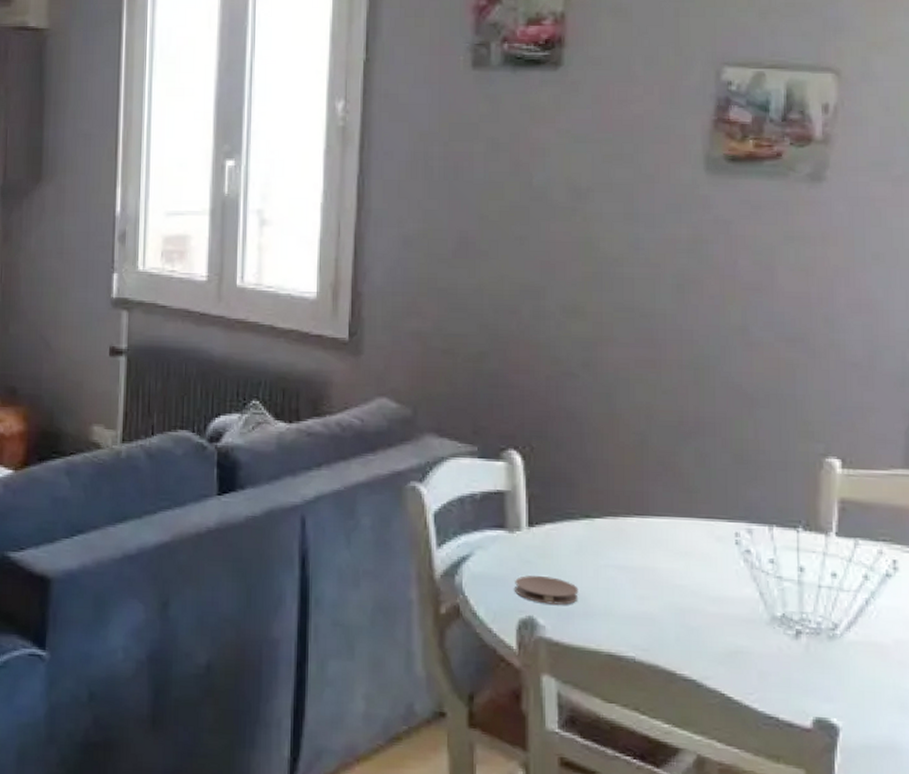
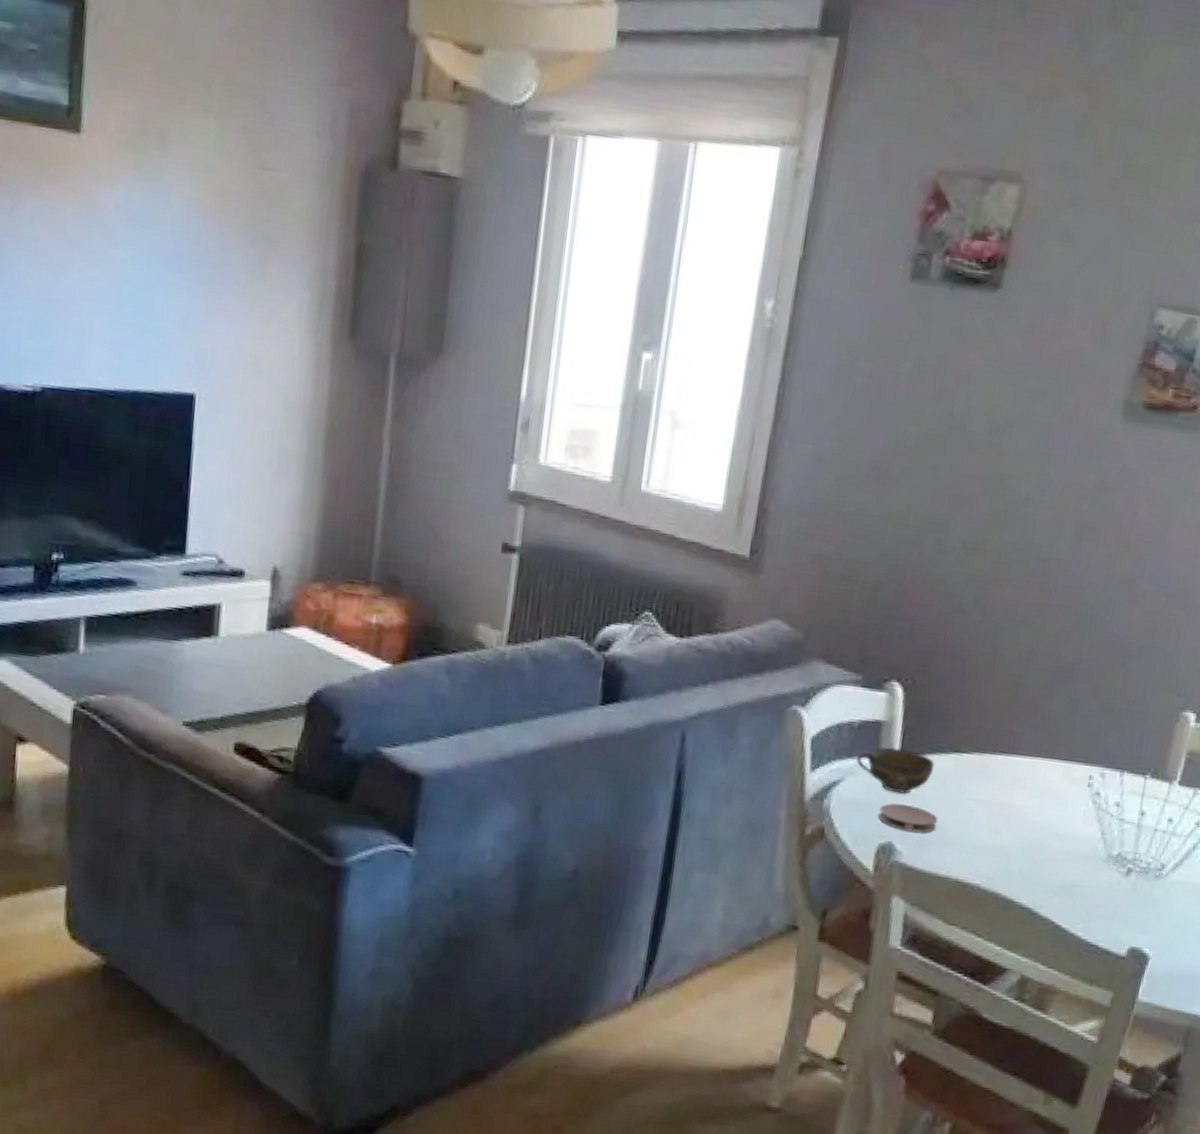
cup: none [484,517,567,565] -> present [856,747,935,794]

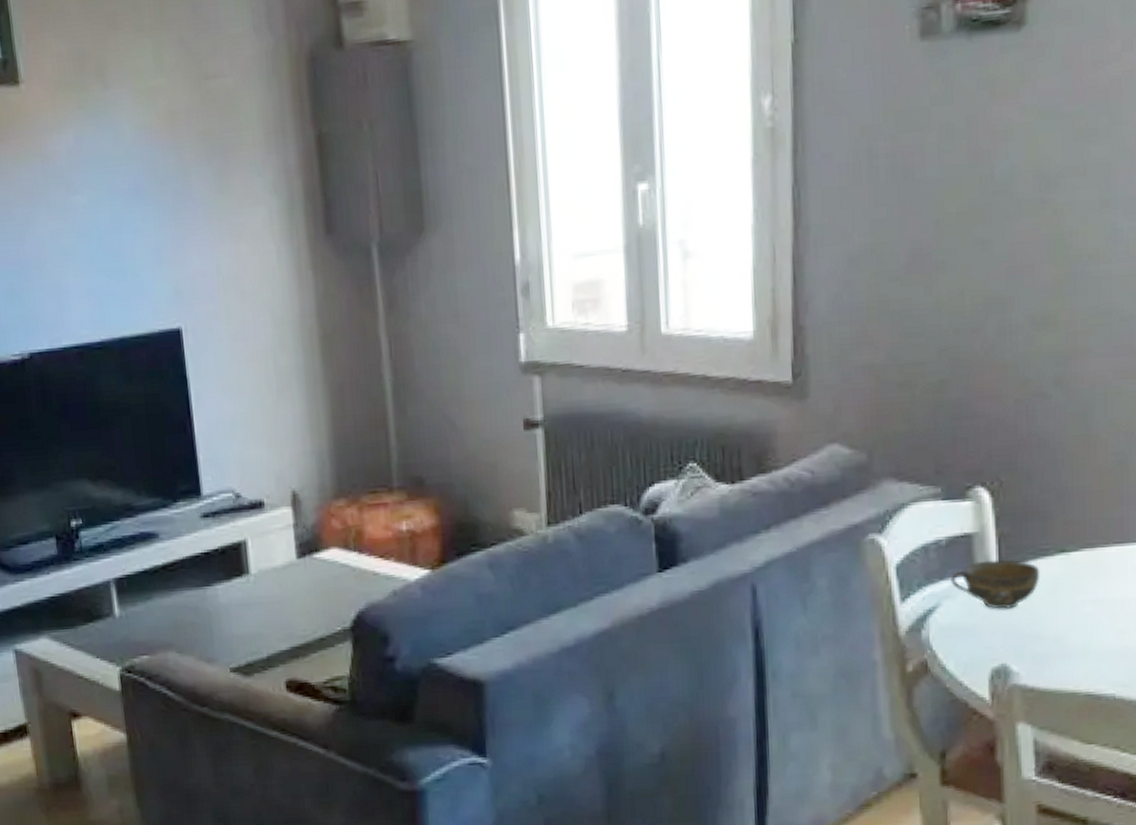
coaster: present [878,803,938,833] -> none [985,620,1055,649]

